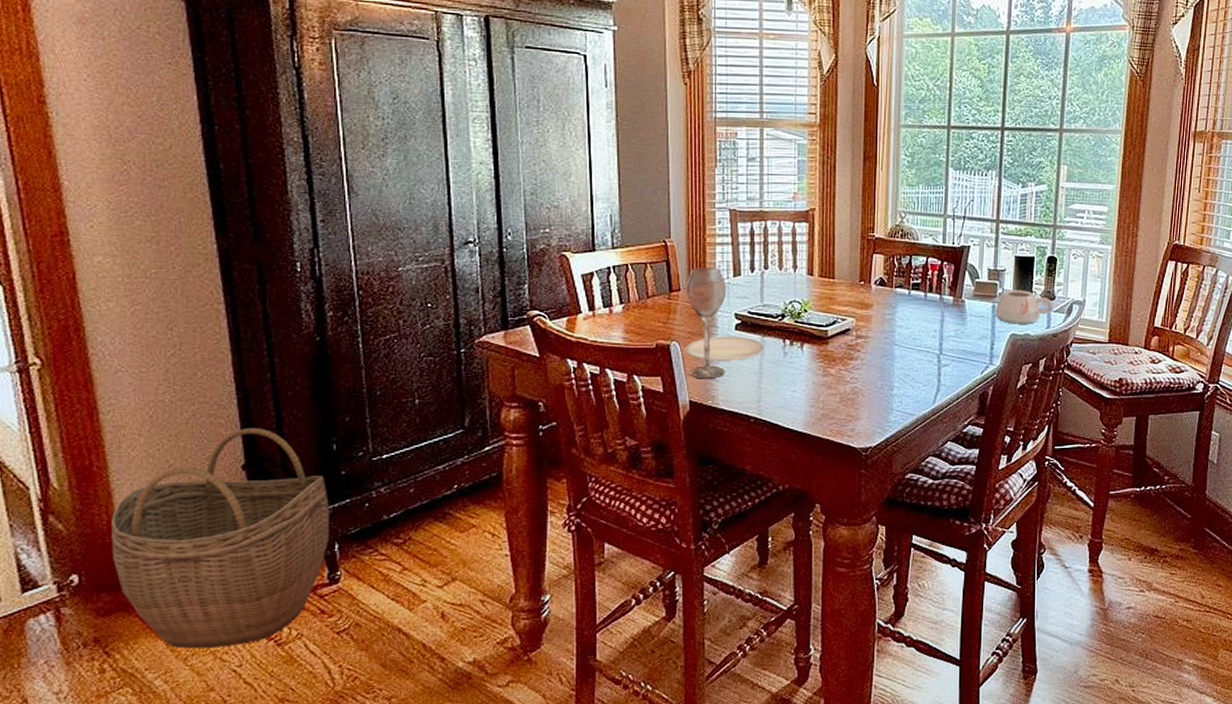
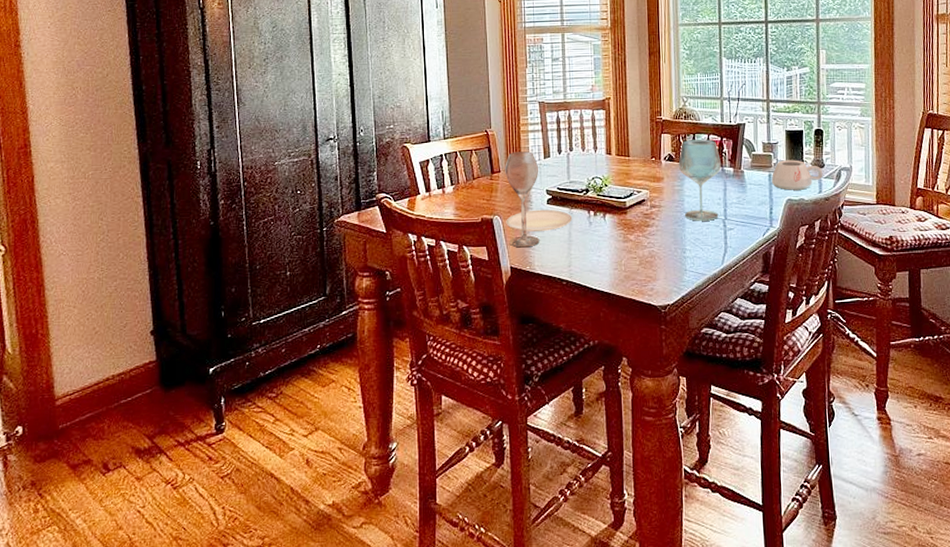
woven basket: present [111,428,329,649] -> none [48,299,218,491]
wine glass: none [890,262,941,355] -> present [678,139,722,221]

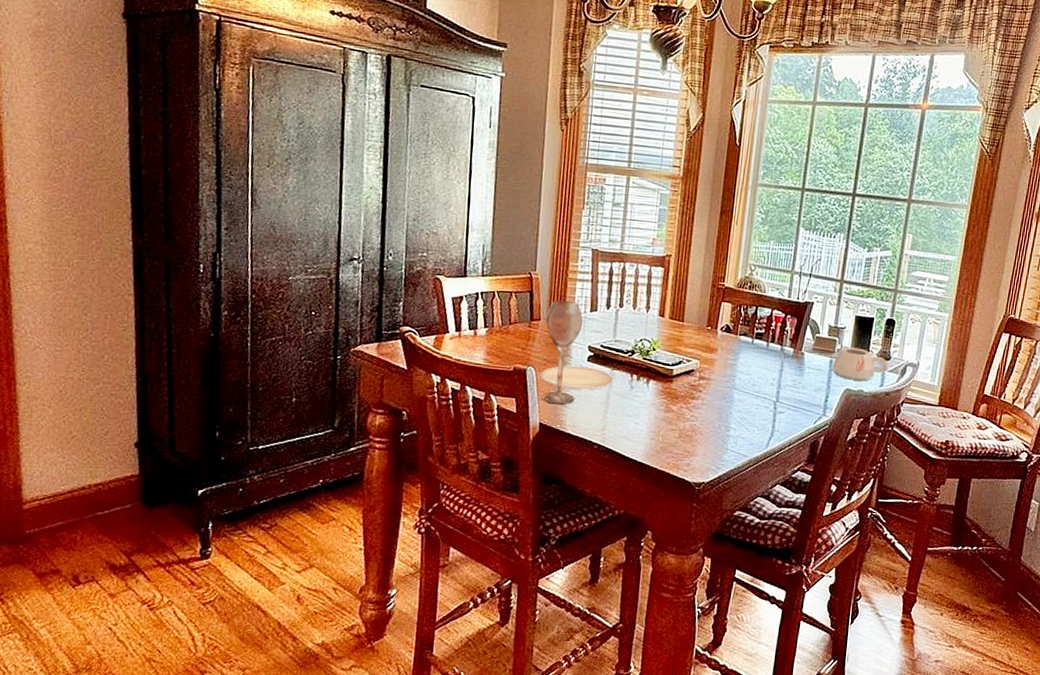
wine glass: present [678,139,722,221] -> none [734,312,782,401]

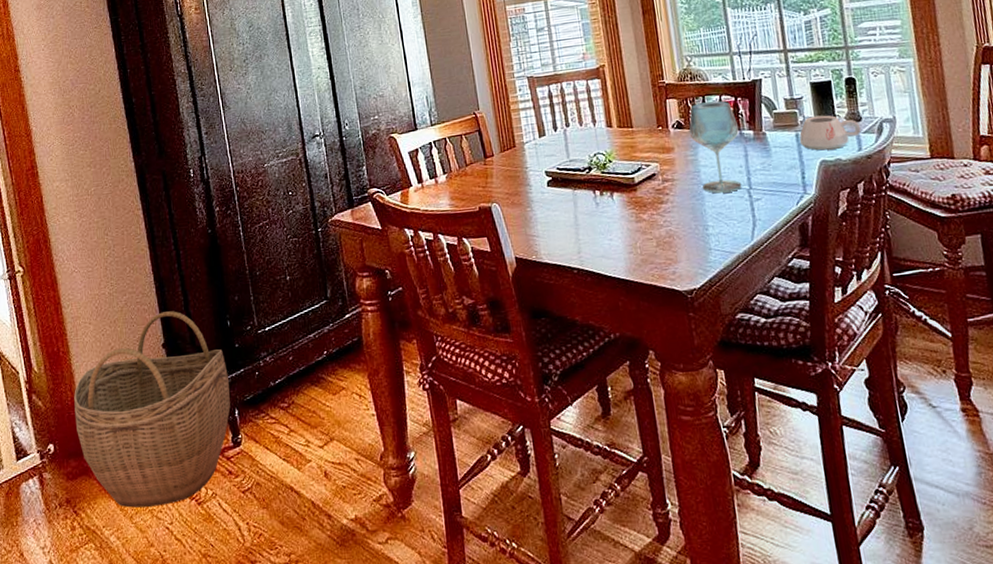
woven basket: none [15,409,208,606] -> present [74,311,231,508]
plate: present [540,365,613,390] -> none [505,192,577,218]
wineglass: present [542,300,584,405] -> none [498,131,544,236]
wine glass: none [734,312,782,401] -> present [688,100,742,194]

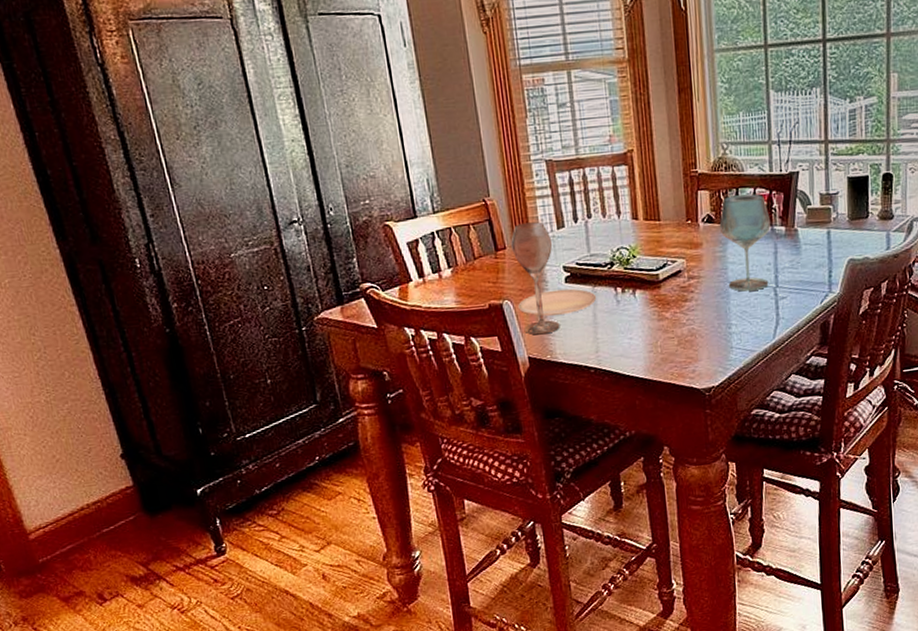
woven basket: present [74,311,231,508] -> none [15,419,211,621]
wineglass: none [498,131,544,236] -> present [511,222,560,335]
plate: none [505,192,577,218] -> present [518,288,597,316]
cup: present [799,115,861,151] -> none [830,212,892,249]

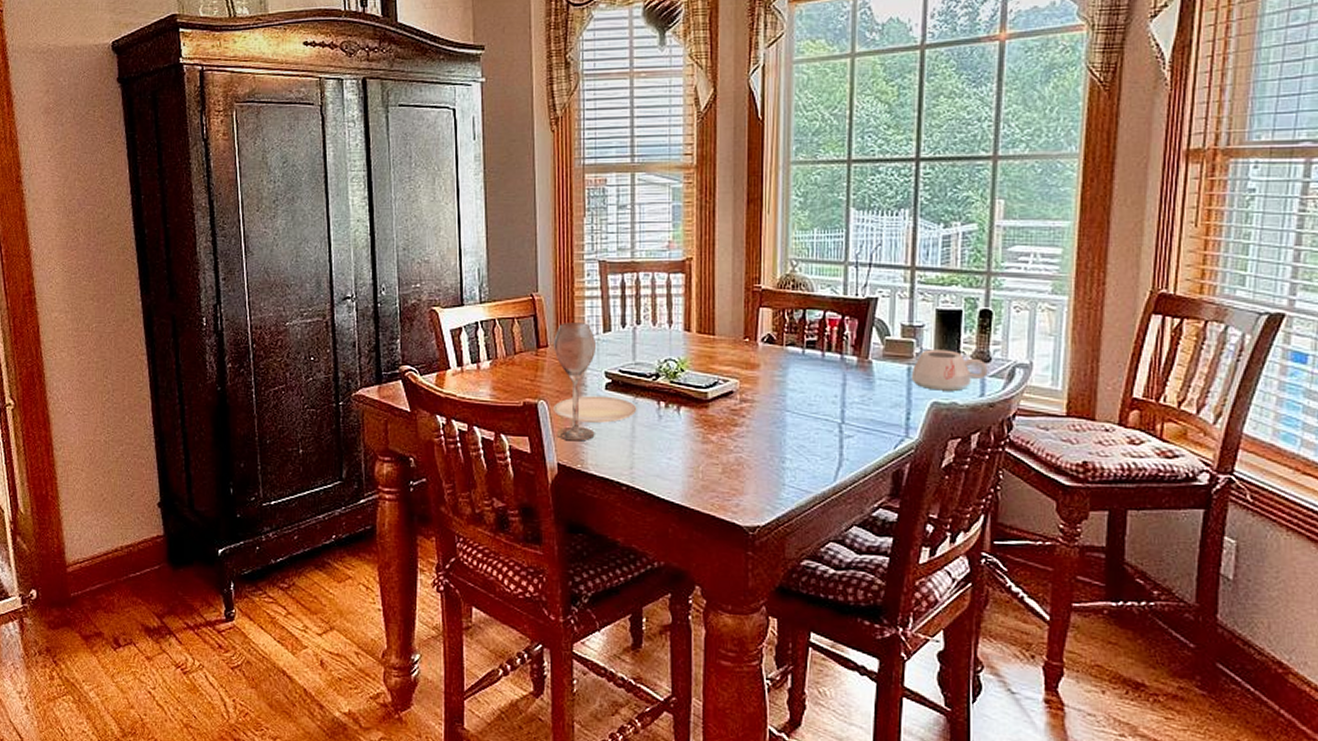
wine glass: present [719,193,772,292] -> none [780,317,842,424]
cup: none [830,212,892,249] -> present [911,349,988,391]

